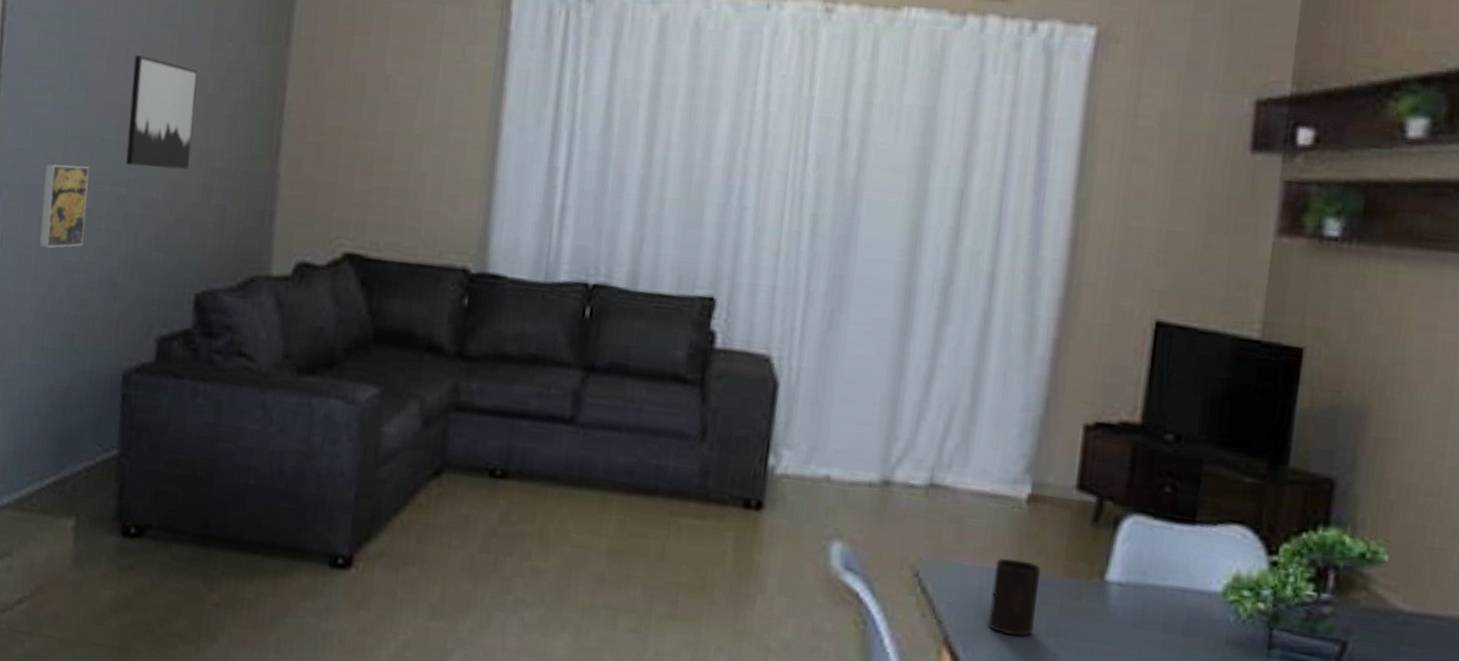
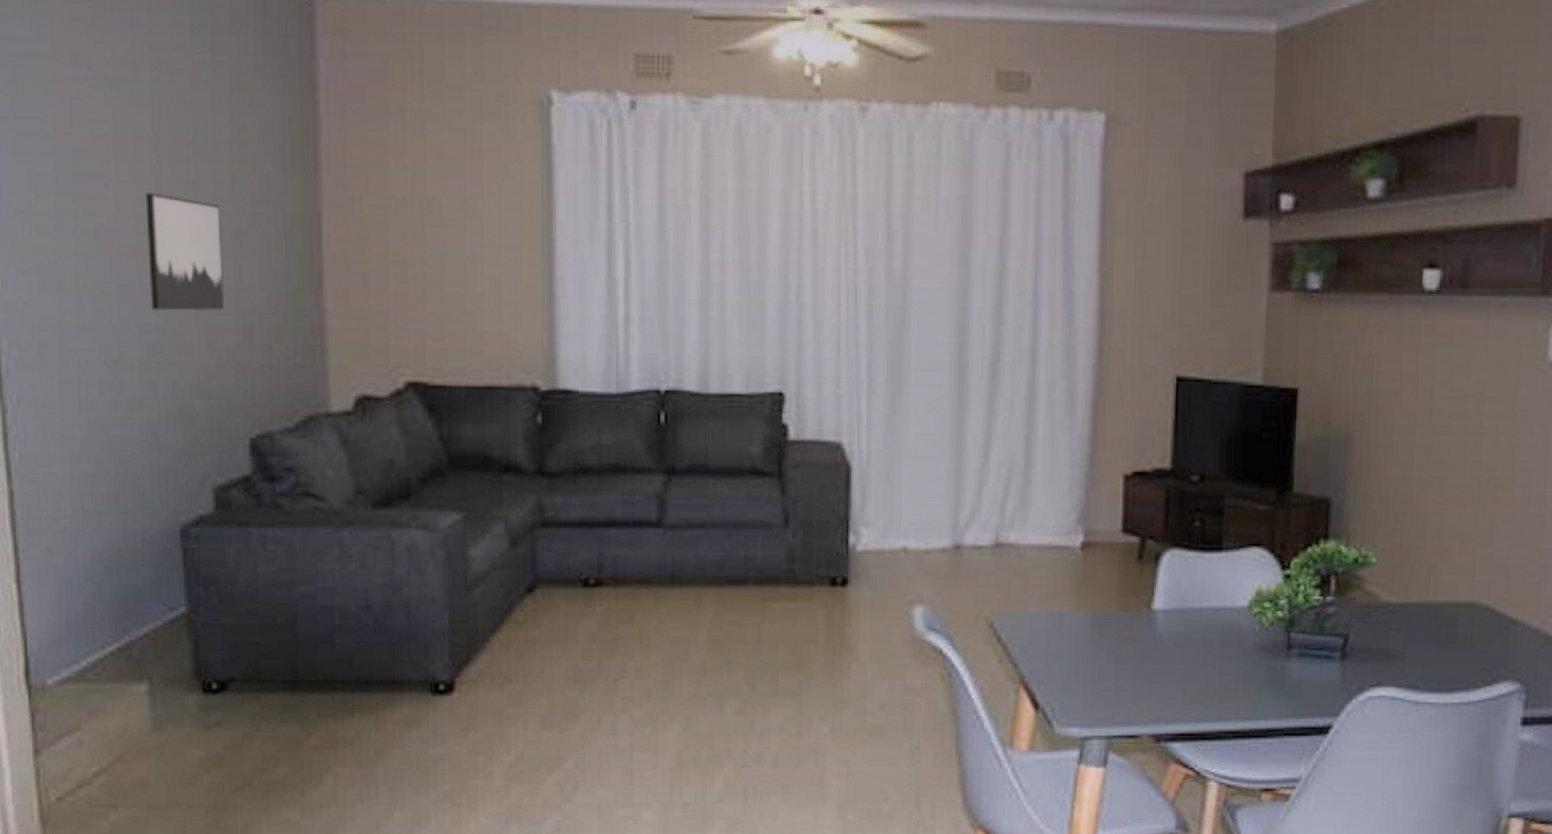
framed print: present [39,163,90,249] -> none [58,315,114,406]
cup: present [987,557,1041,637] -> none [1056,601,1098,667]

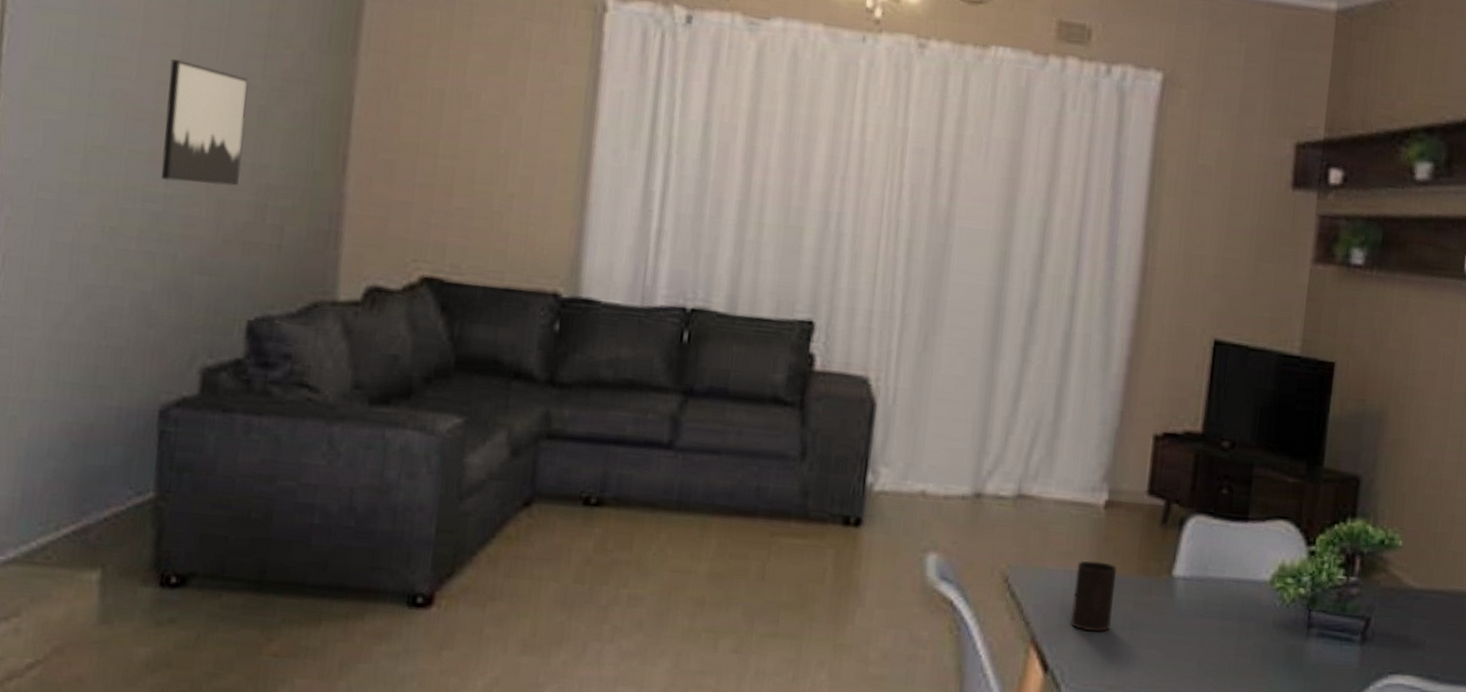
cup: none [1056,601,1098,667] -> present [1070,560,1117,632]

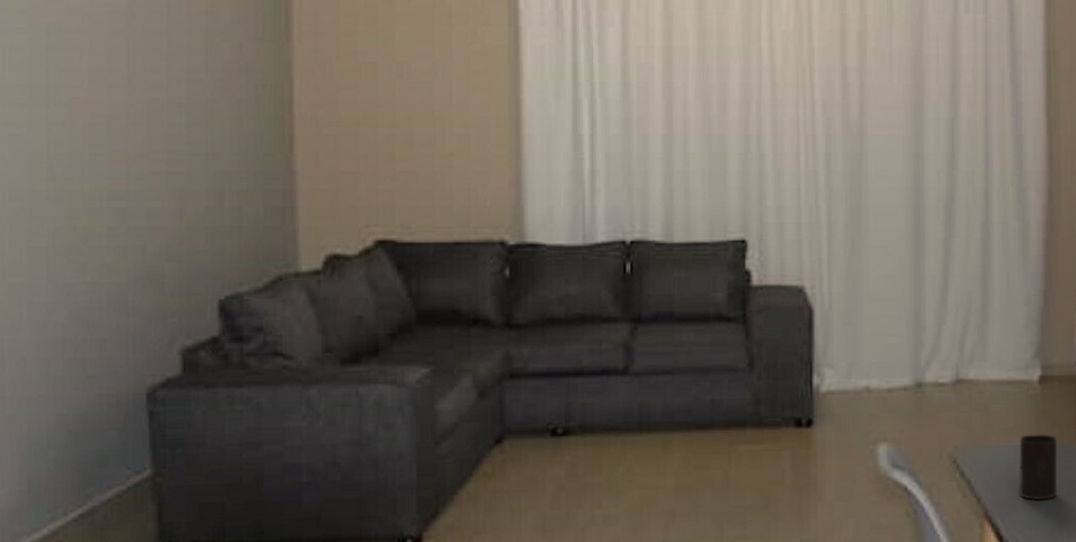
wall art: present [161,59,248,186] -> none [119,64,196,178]

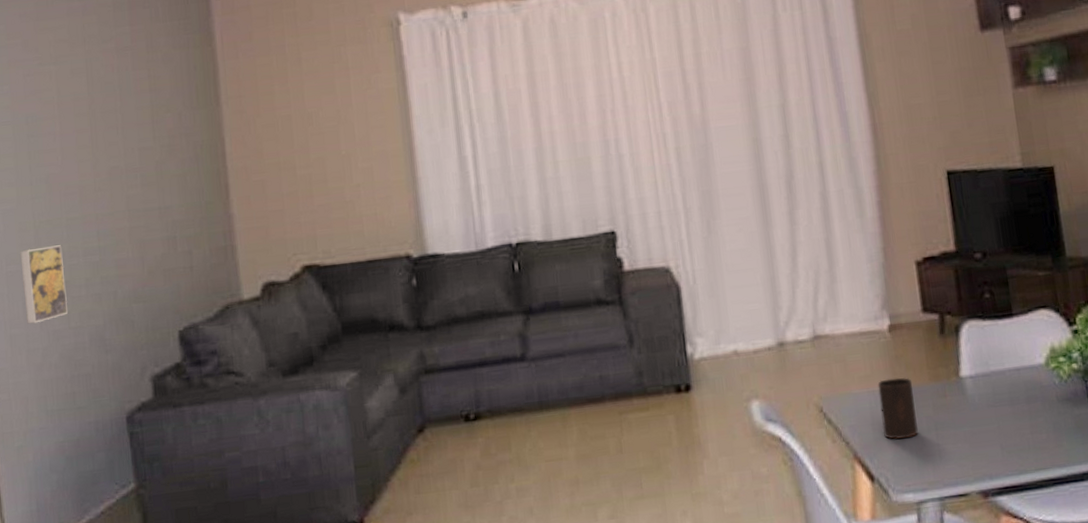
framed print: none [28,184,83,273] -> present [20,245,68,324]

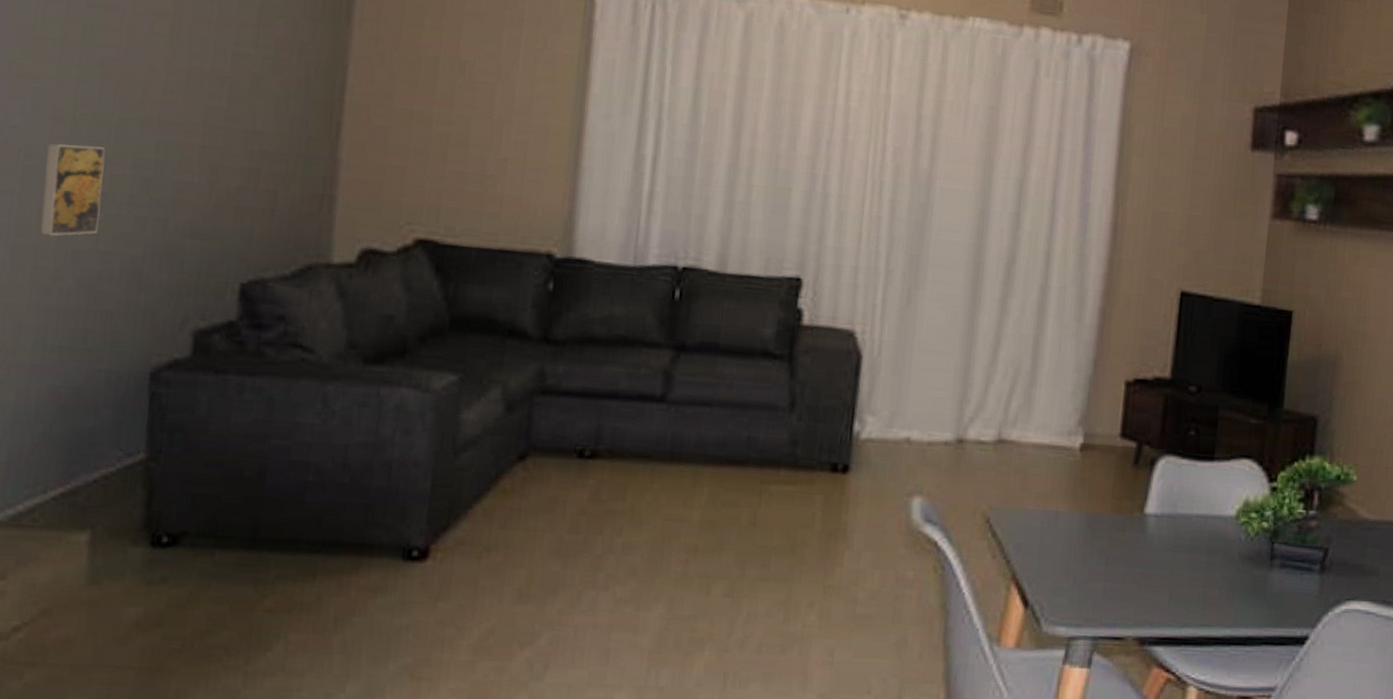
cup: present [877,377,918,439] -> none [1049,500,1093,567]

